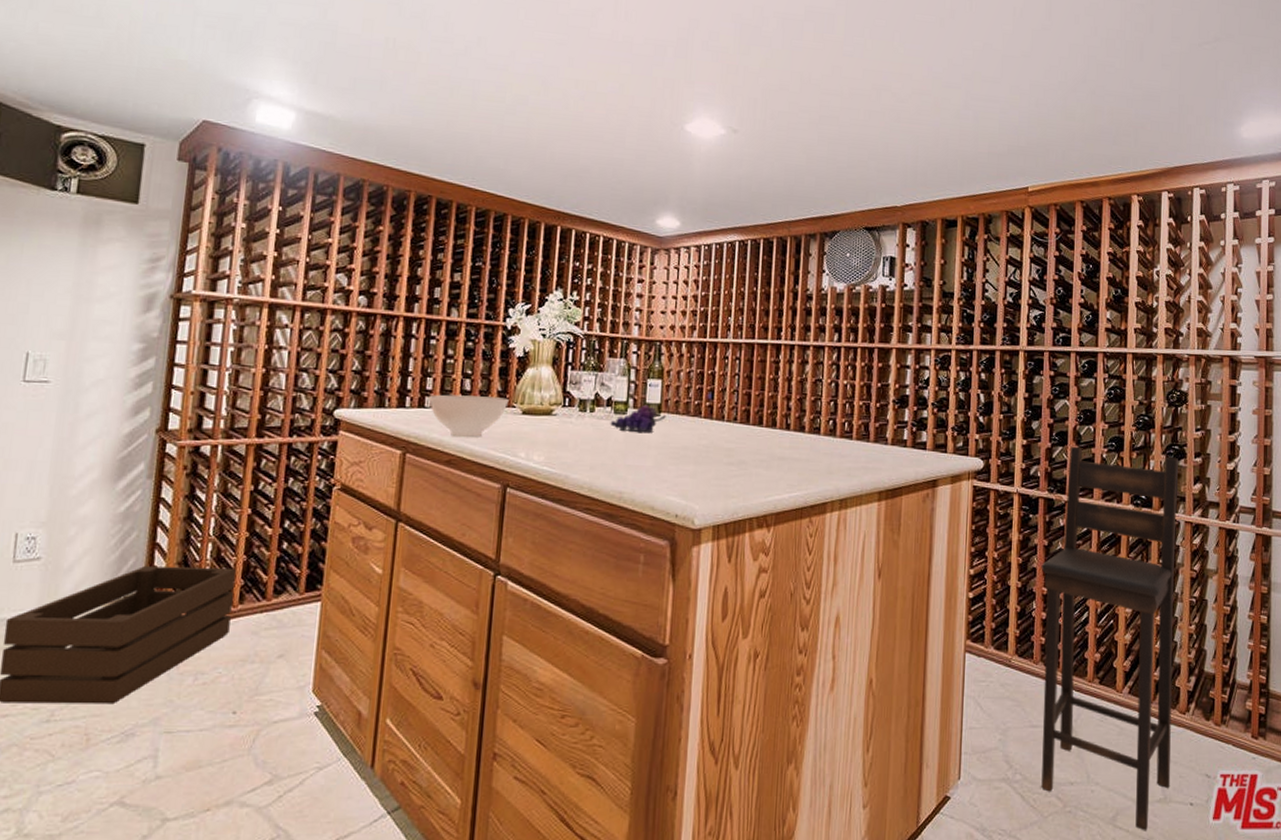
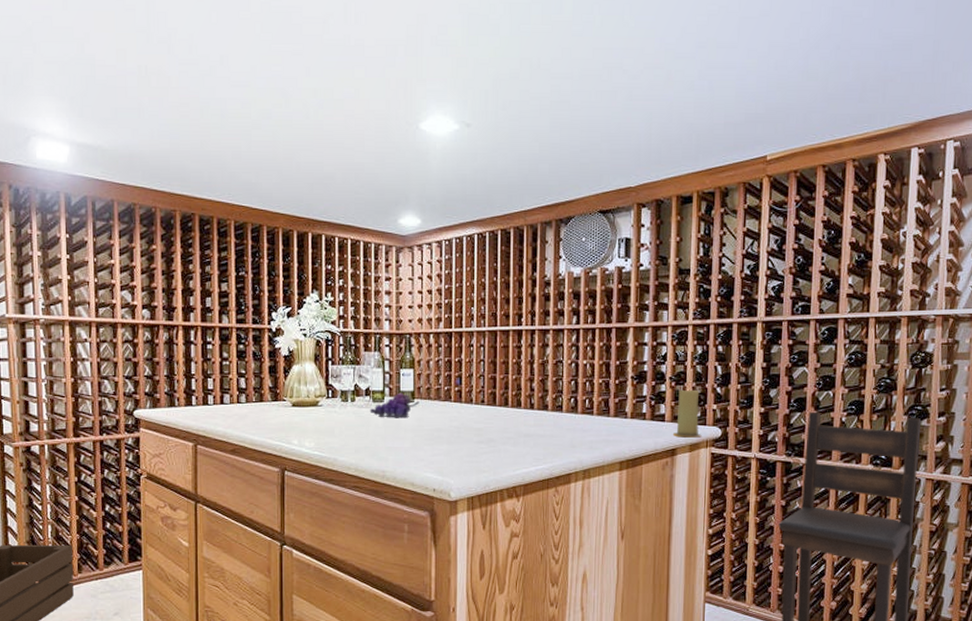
bowl: present [428,394,509,438] -> none [211,392,280,430]
candle: none [935,417,964,469] -> present [673,389,702,438]

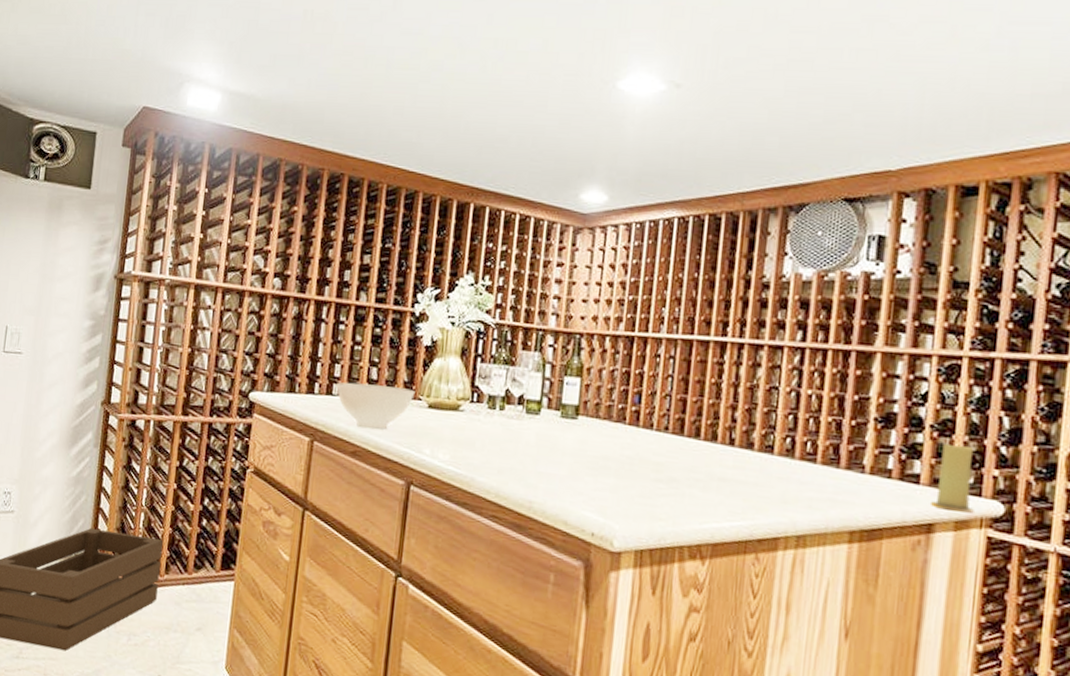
bowl: none [211,392,280,430] -> present [336,382,415,430]
grapes: present [369,392,419,418] -> none [521,405,584,438]

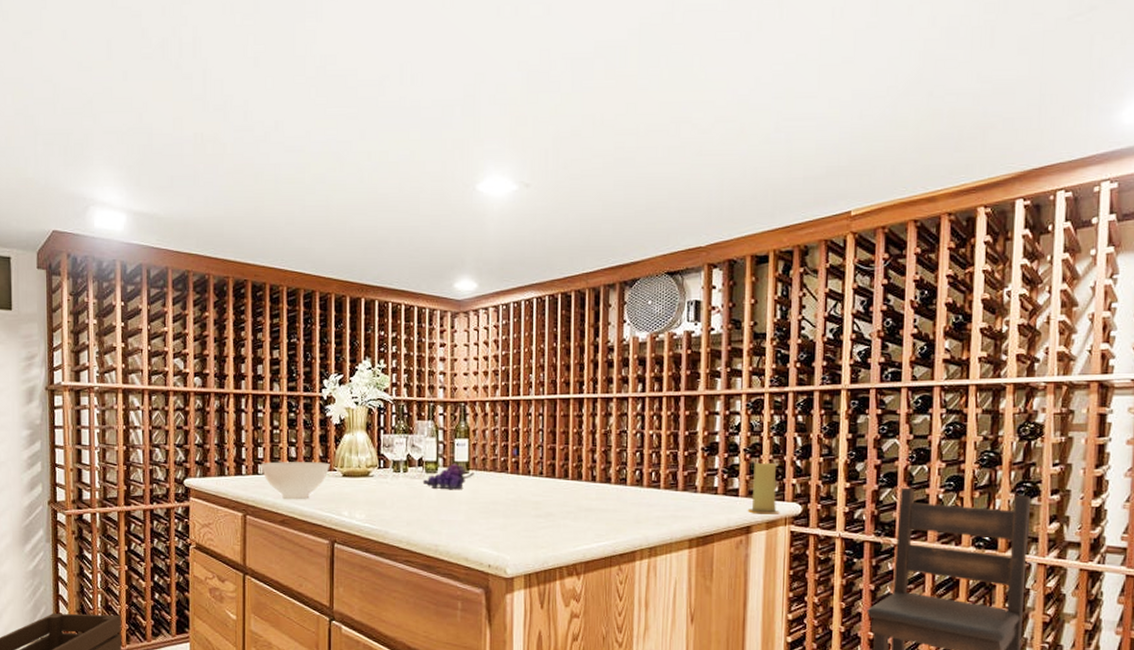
grapes: none [521,405,584,438] -> present [422,463,474,490]

